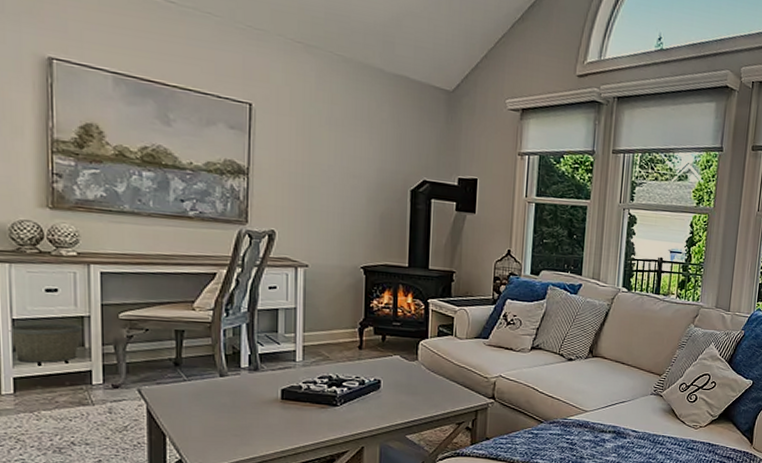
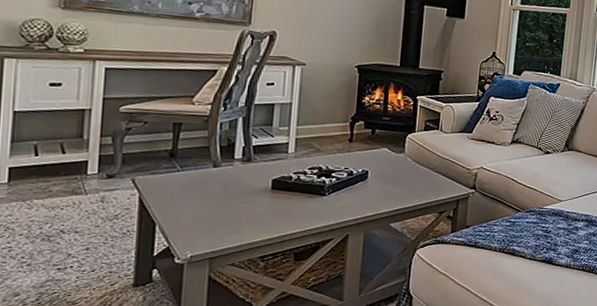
basket: present [9,322,84,363] -> none [9,115,84,154]

